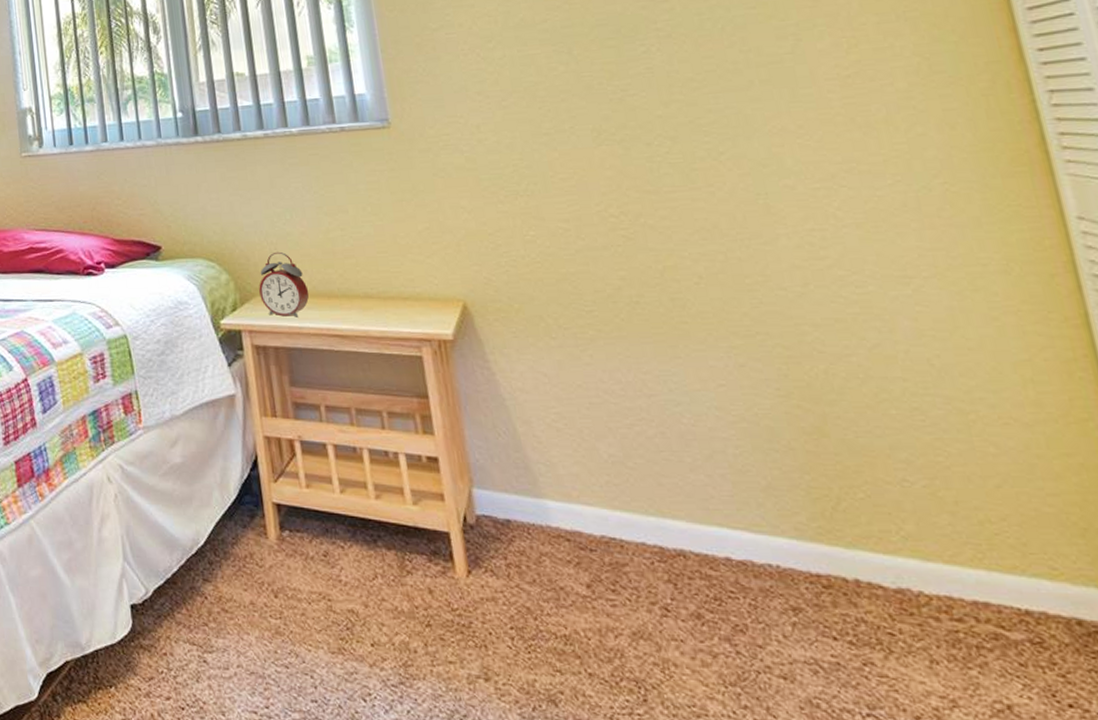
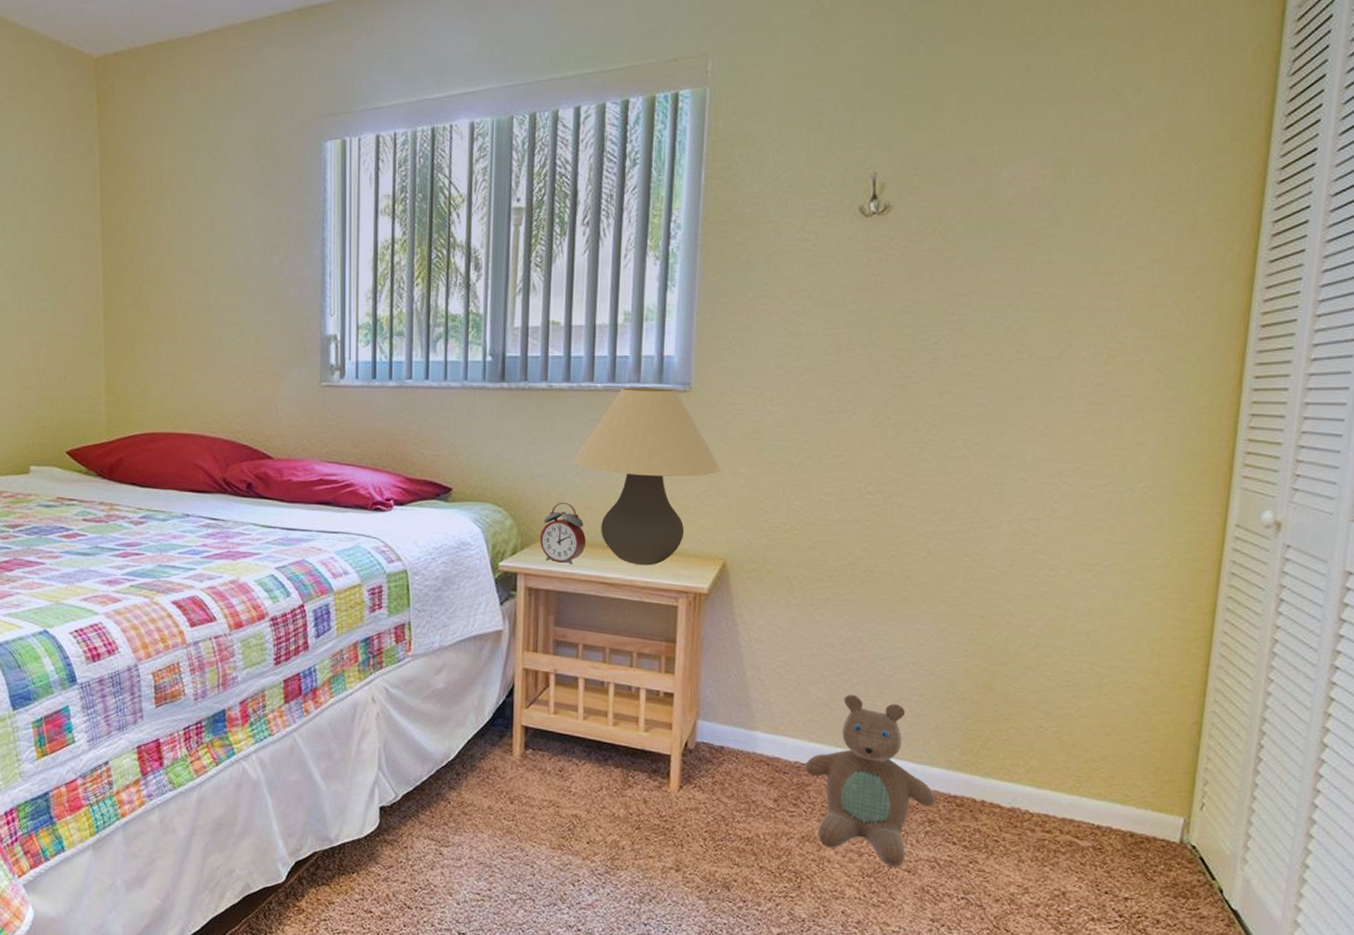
table lamp: none [279,126,440,314] -> present [572,387,722,566]
teddy bear: none [613,449,795,673] -> present [804,694,936,868]

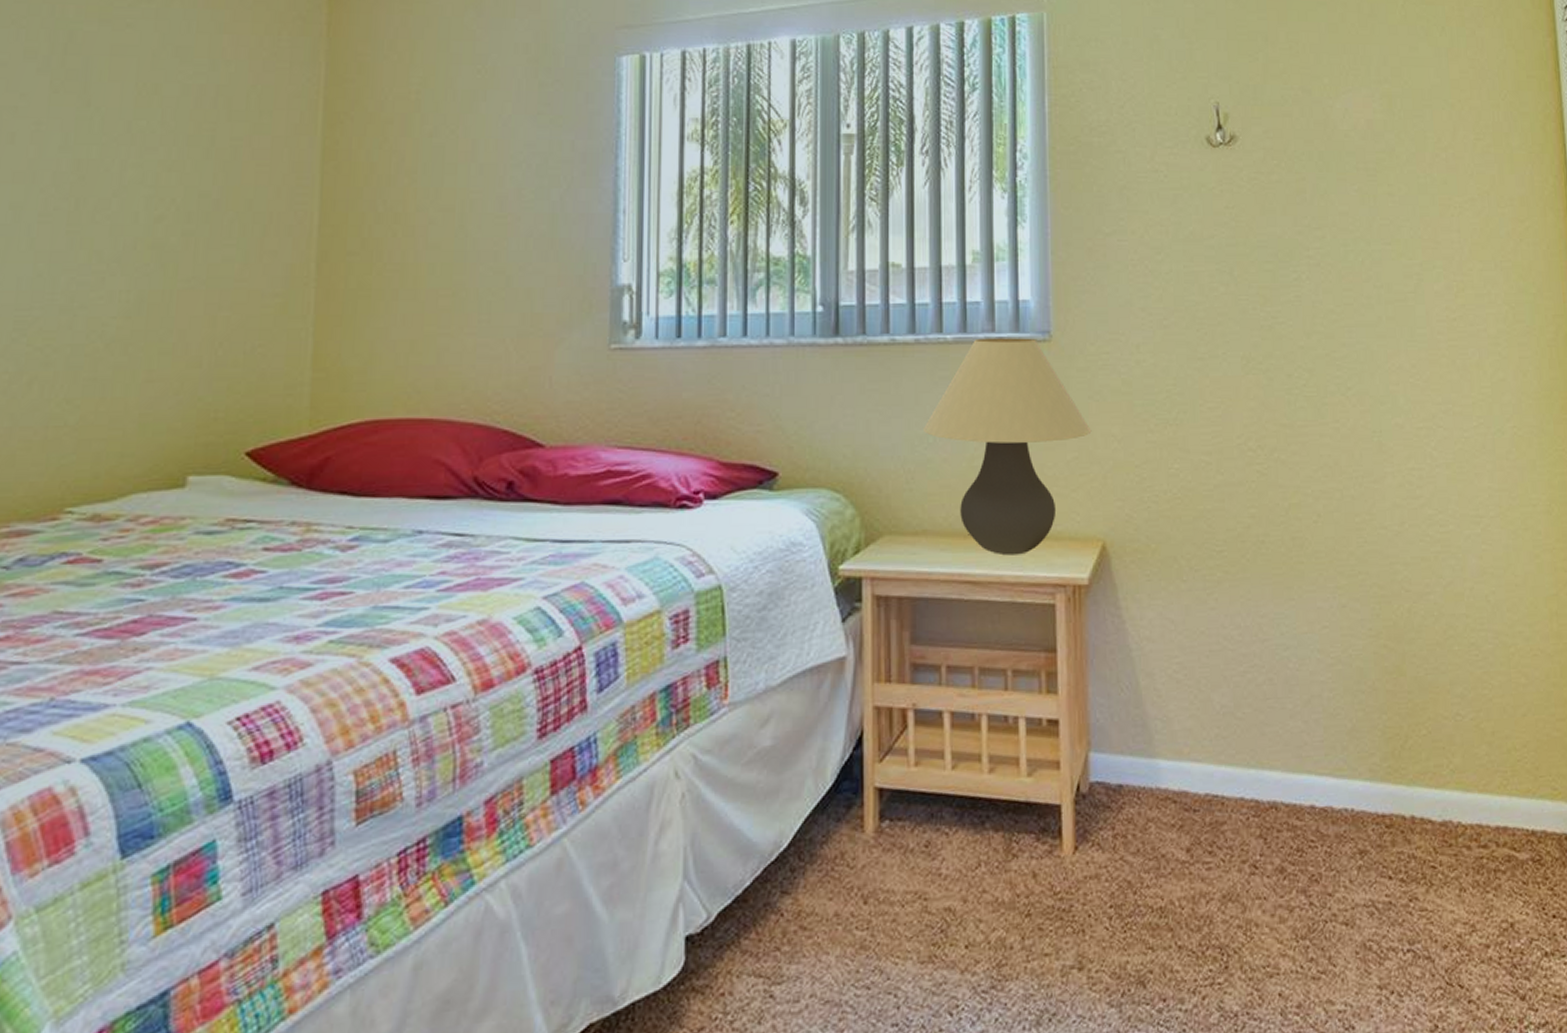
alarm clock: present [540,502,587,564] -> none [889,481,944,561]
teddy bear: present [804,694,936,868] -> none [1216,697,1364,922]

